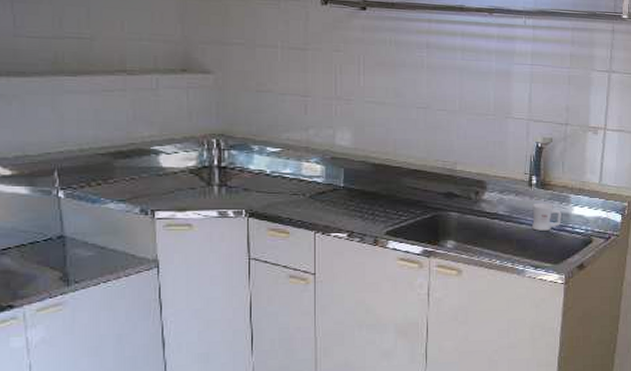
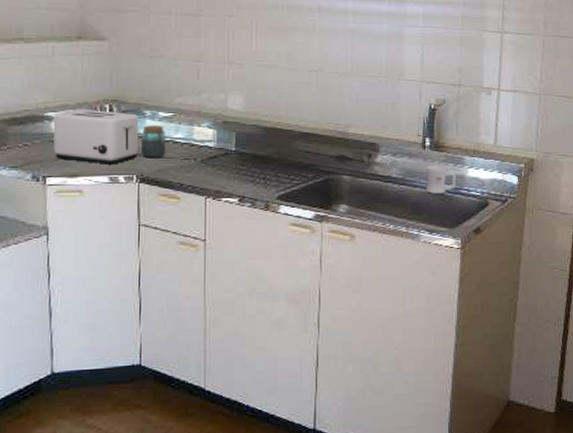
toaster: none [160,143,247,199] -> present [53,109,139,164]
peanut butter: none [249,160,274,194] -> present [140,125,166,159]

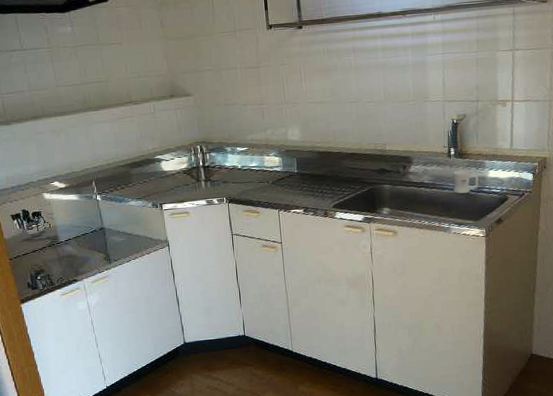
toaster: present [53,109,139,164] -> none [161,150,226,191]
peanut butter: present [140,125,166,159] -> none [225,158,245,184]

